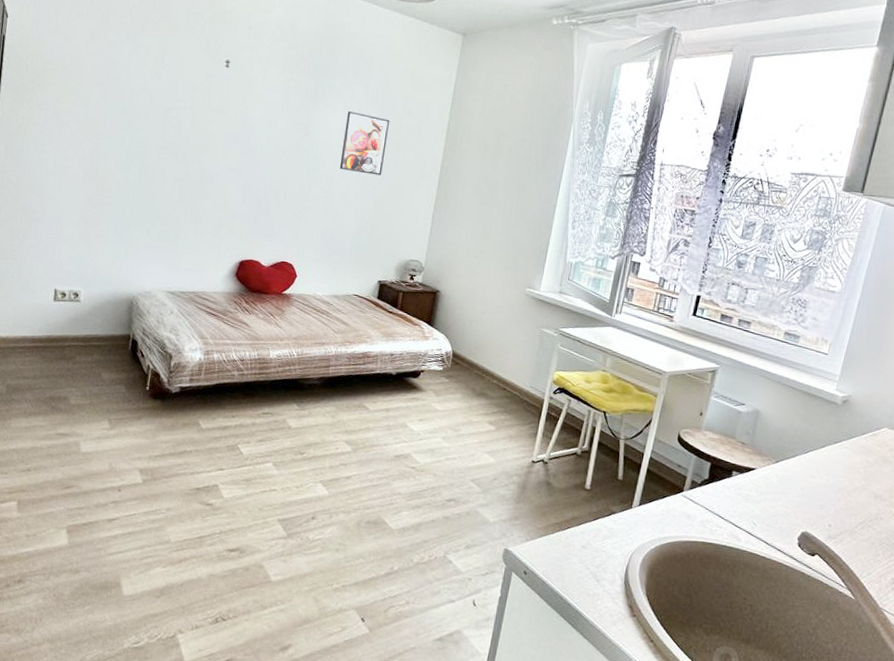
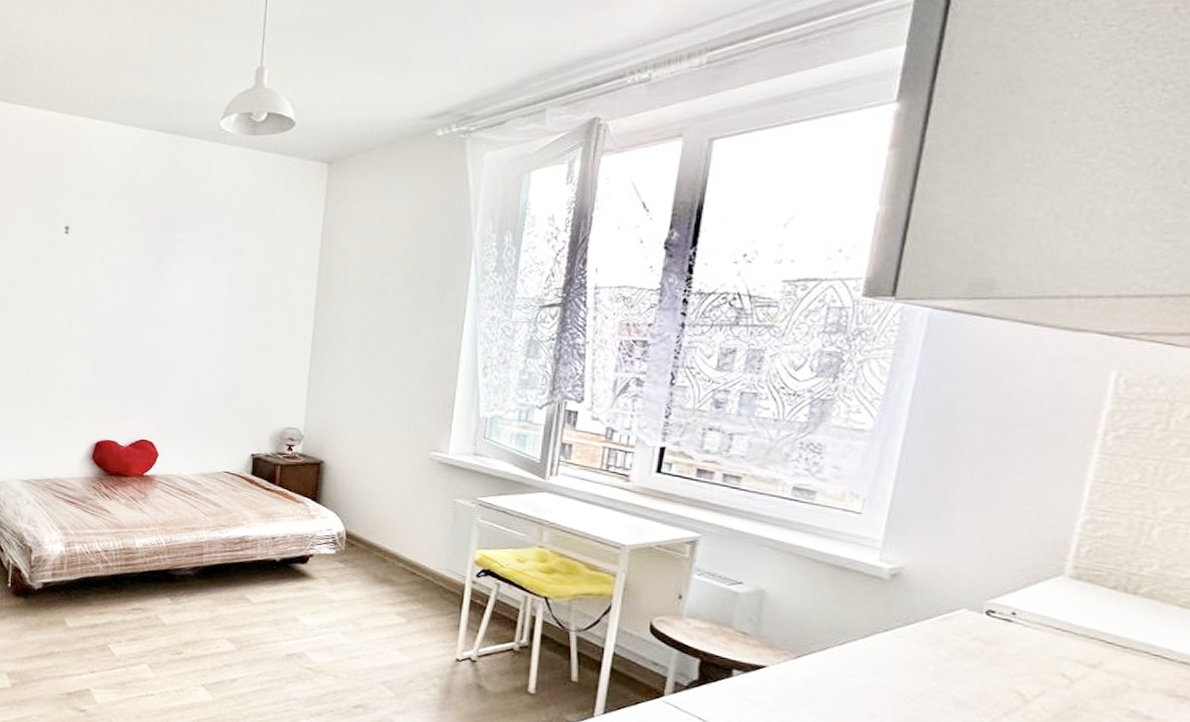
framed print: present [339,111,390,176] -> none [197,266,251,335]

